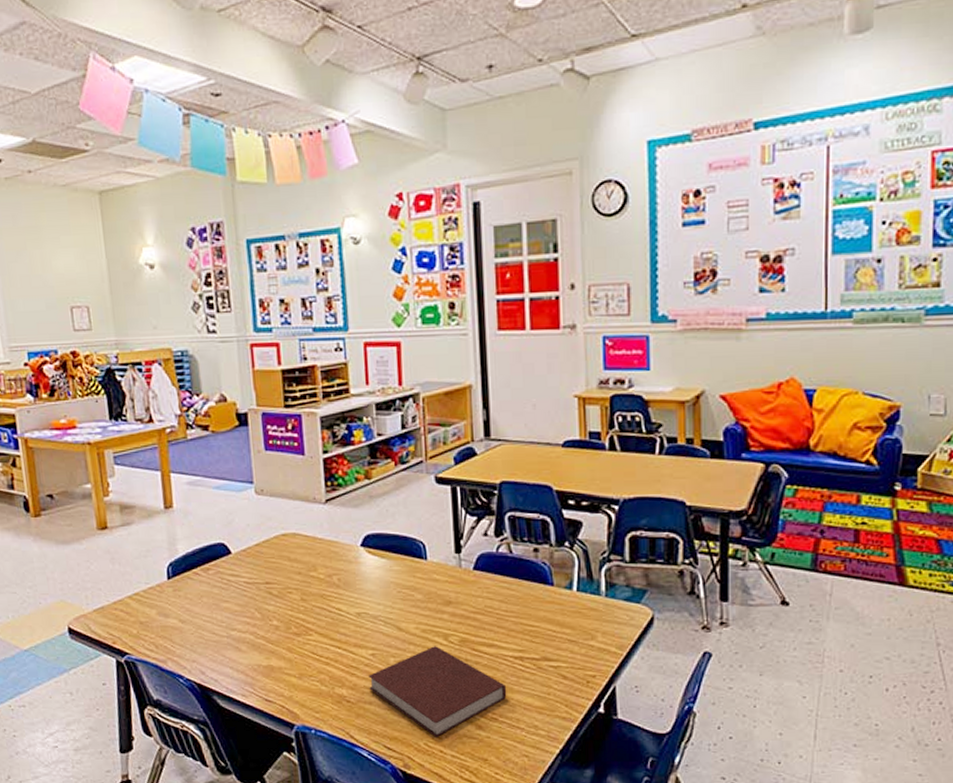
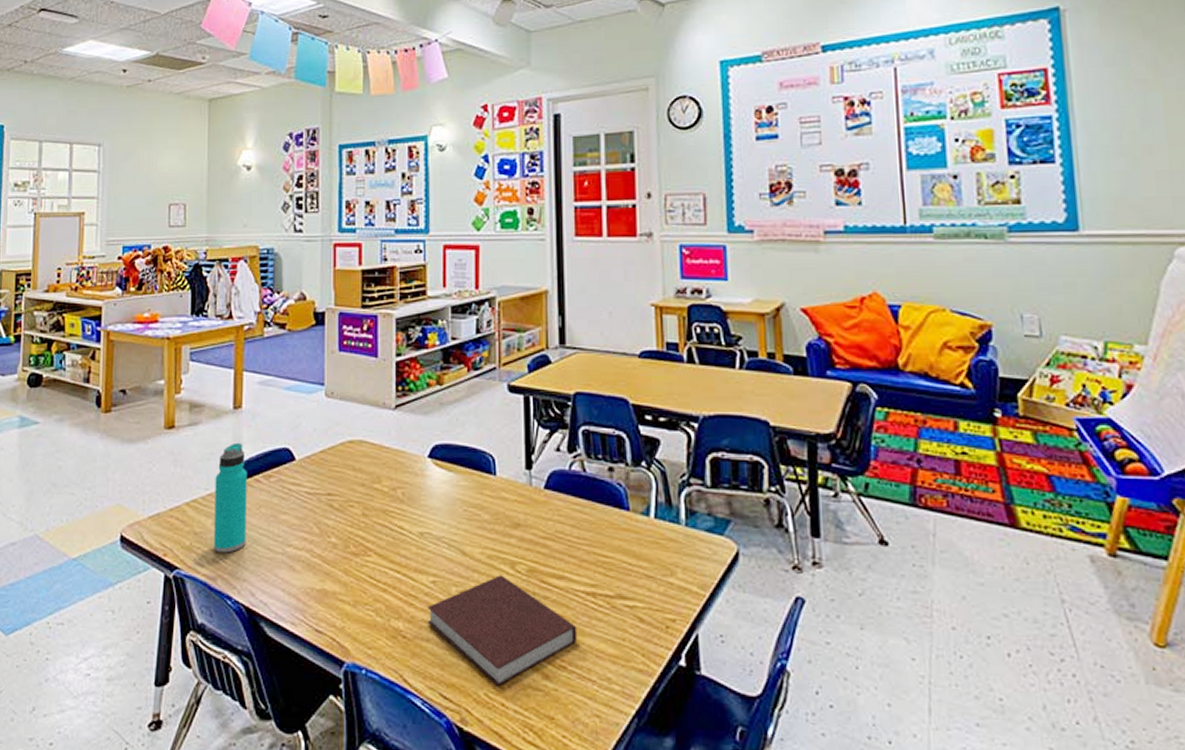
water bottle: none [154,539,192,639] -> present [214,442,247,553]

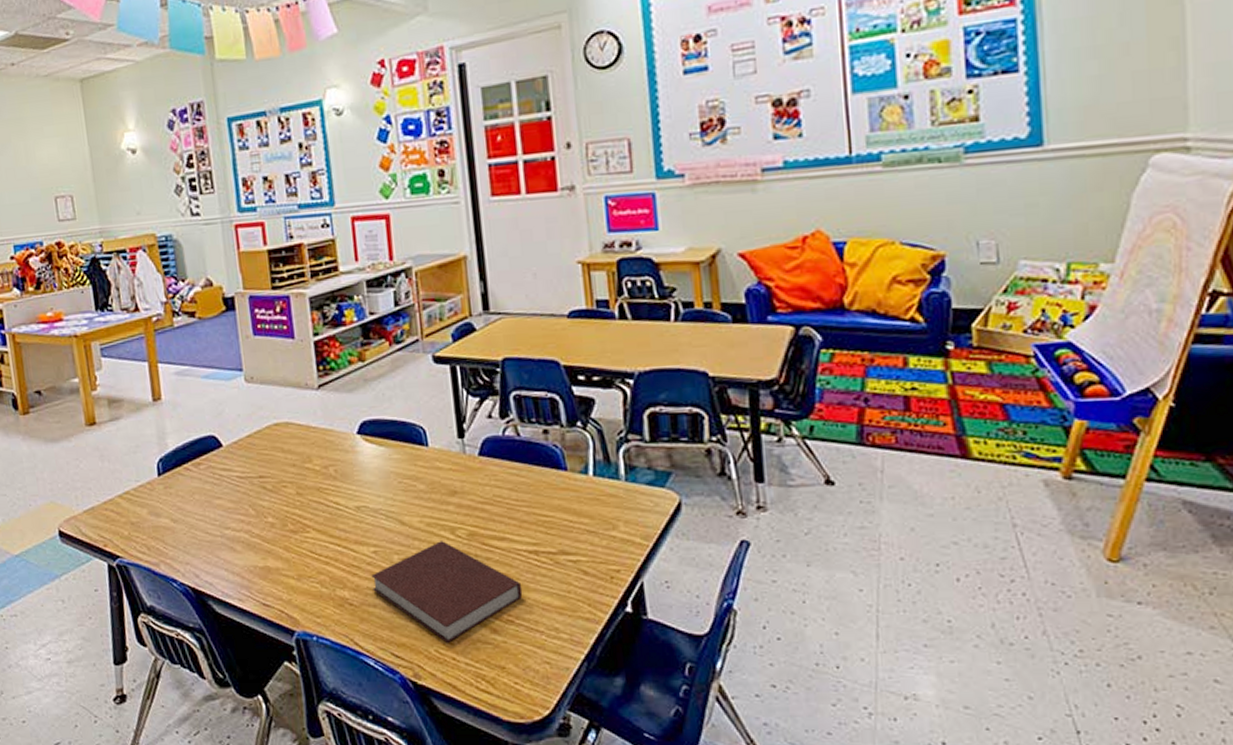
water bottle: present [214,442,247,553] -> none [144,433,184,540]

